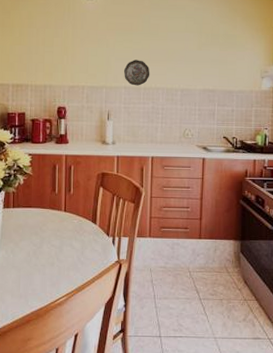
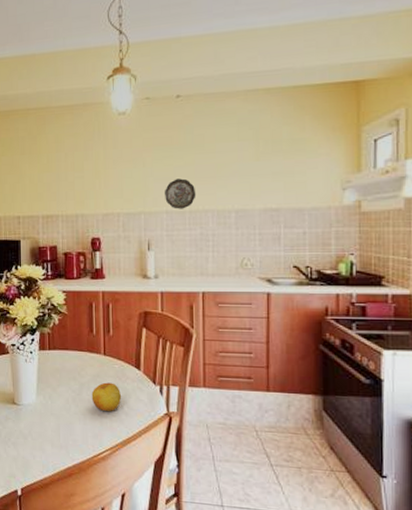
apple: none [51,236,79,261] -> present [91,382,122,411]

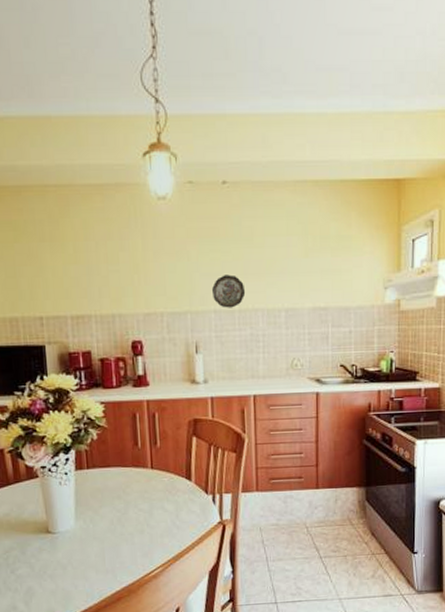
apple: present [91,382,122,411] -> none [139,497,173,528]

